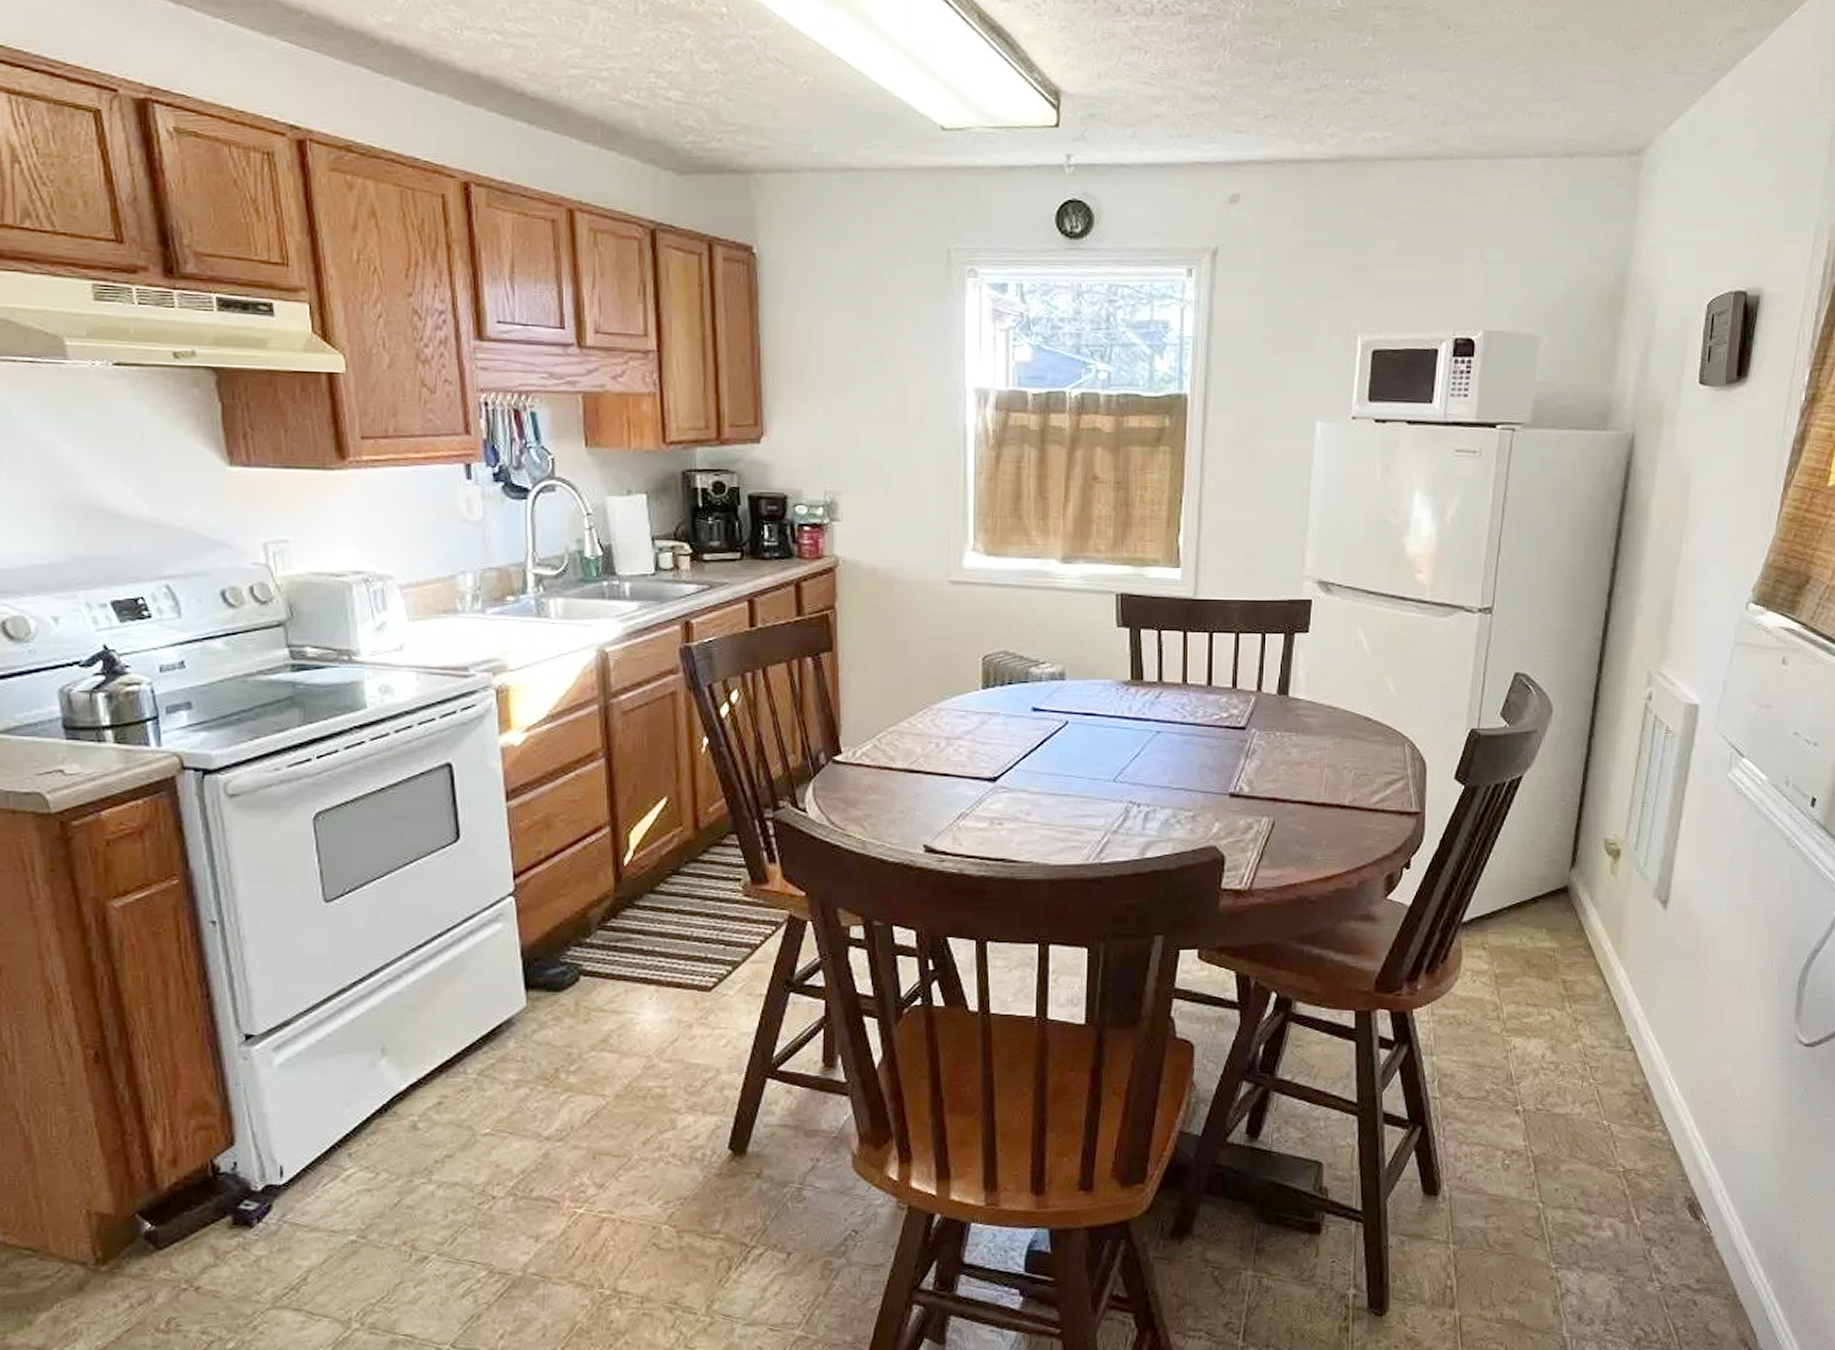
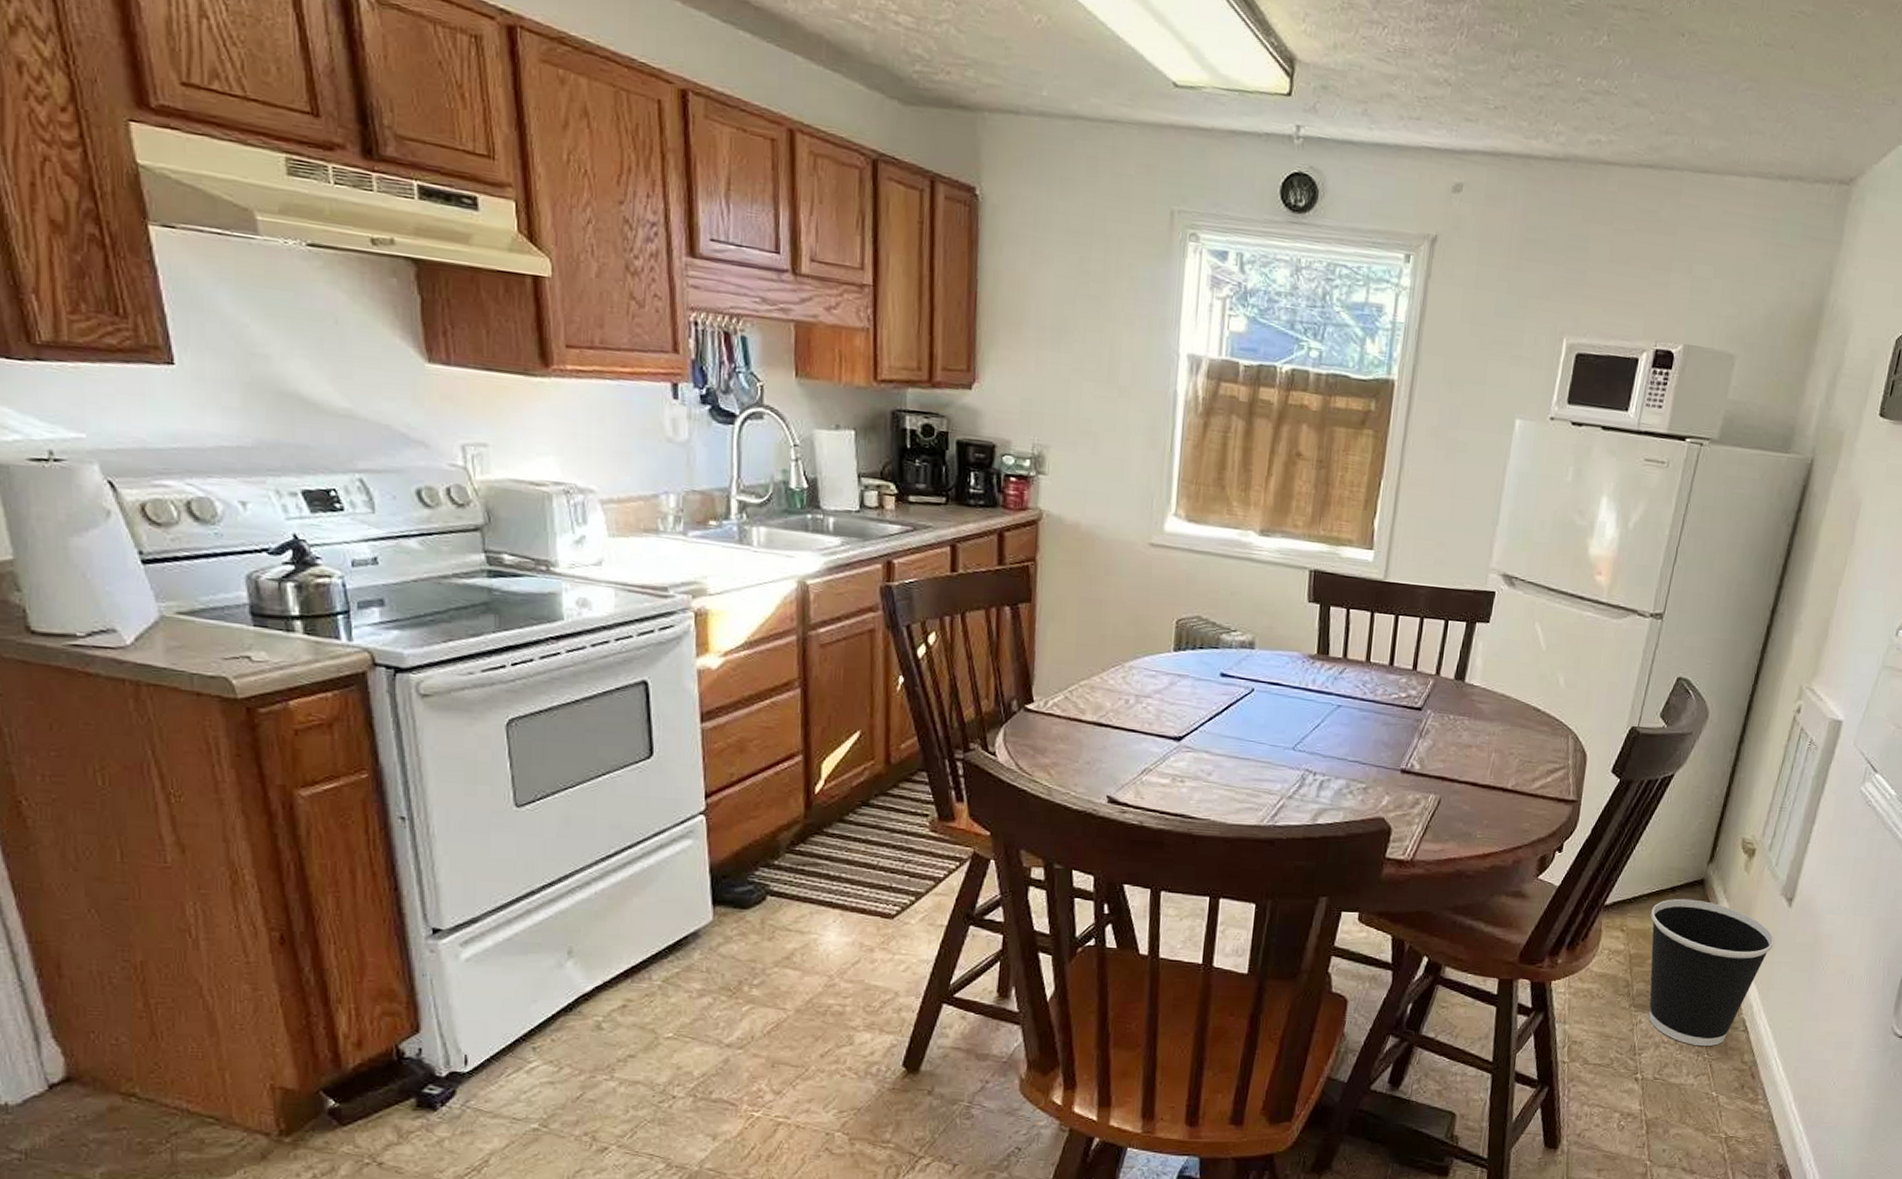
wastebasket: none [1514,909,1653,1071] -> present [1649,898,1775,1047]

